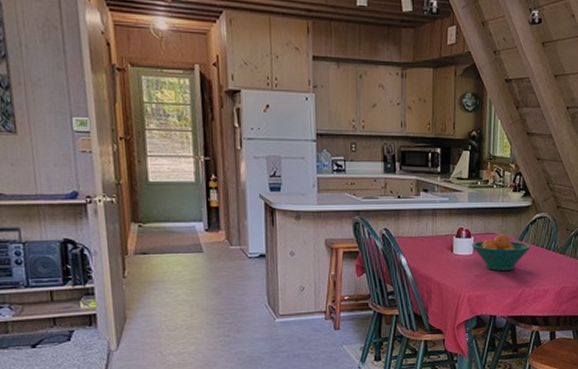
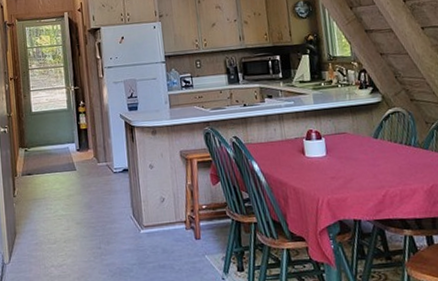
fruit bowl: present [471,234,531,271] -> none [323,133,388,172]

